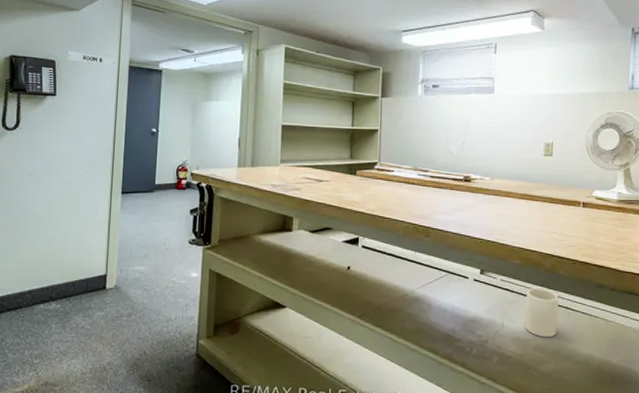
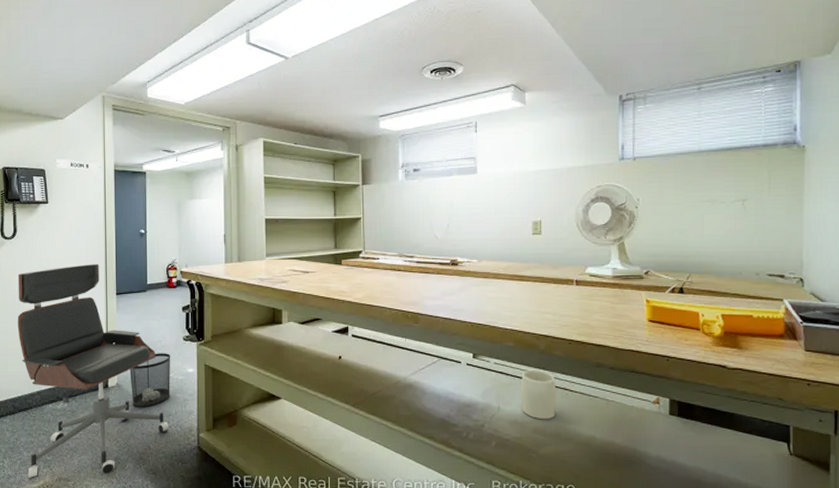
office chair: none [11,160,168,383] -> present [17,263,170,479]
waste bin: none [129,255,175,312] -> present [130,353,171,408]

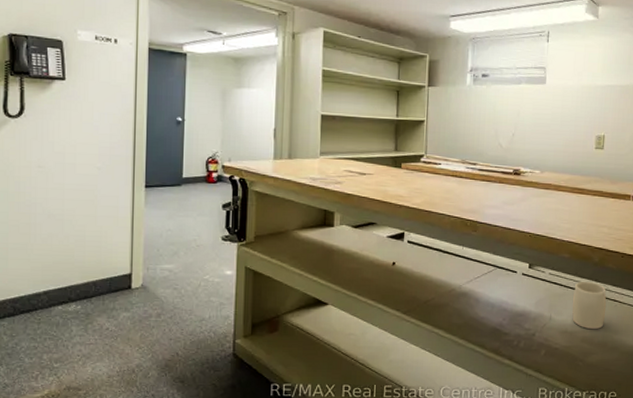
office chair: present [17,263,170,479] -> none [21,151,202,388]
waste bin: present [130,353,171,408] -> none [157,253,207,312]

